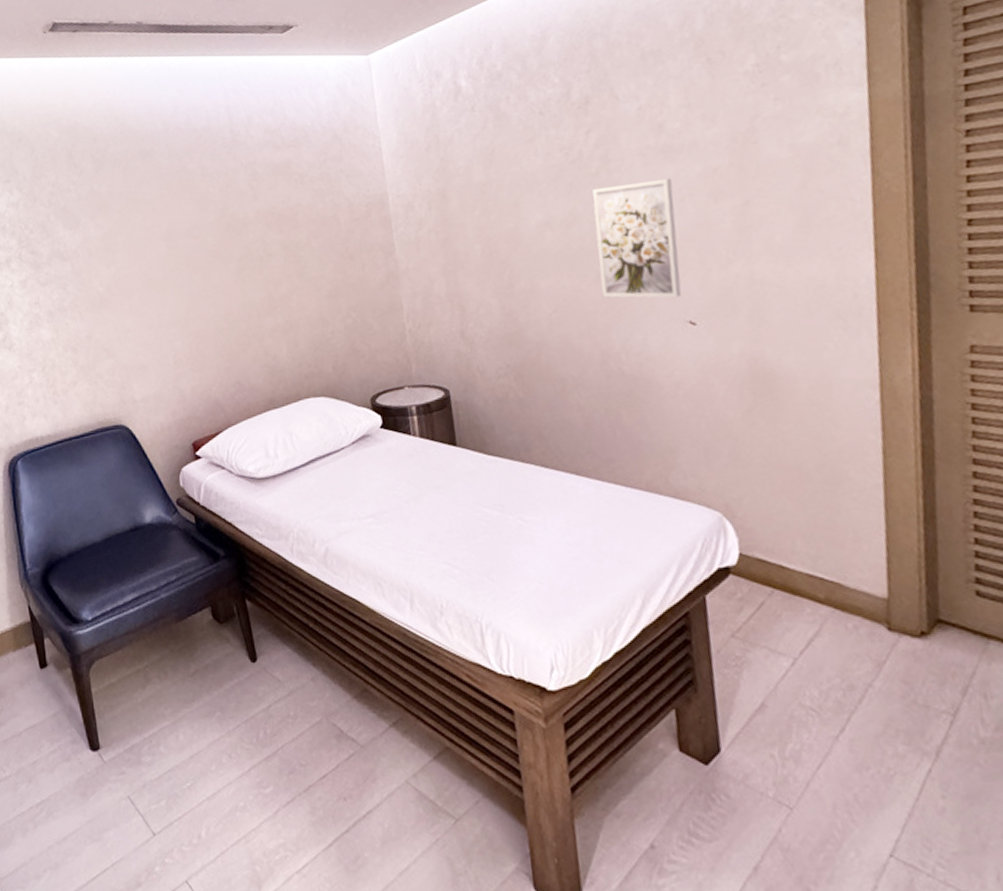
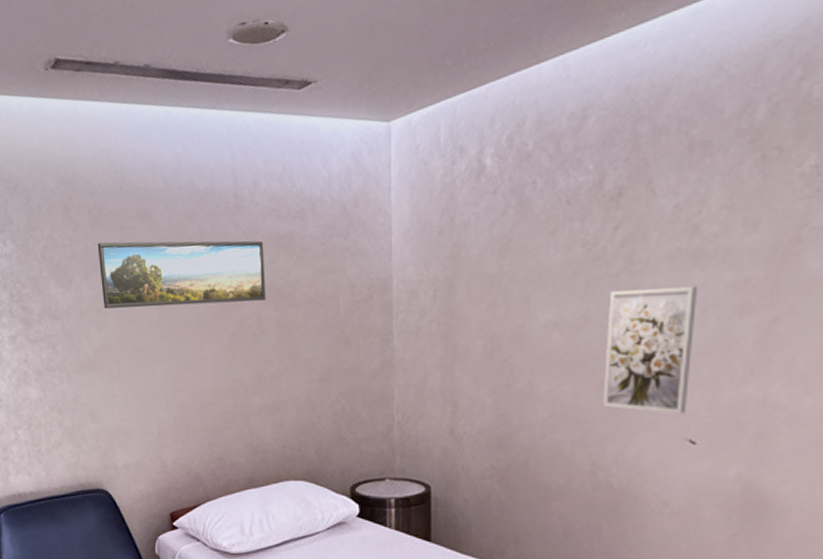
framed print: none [102,170,269,246] -> present [97,240,266,309]

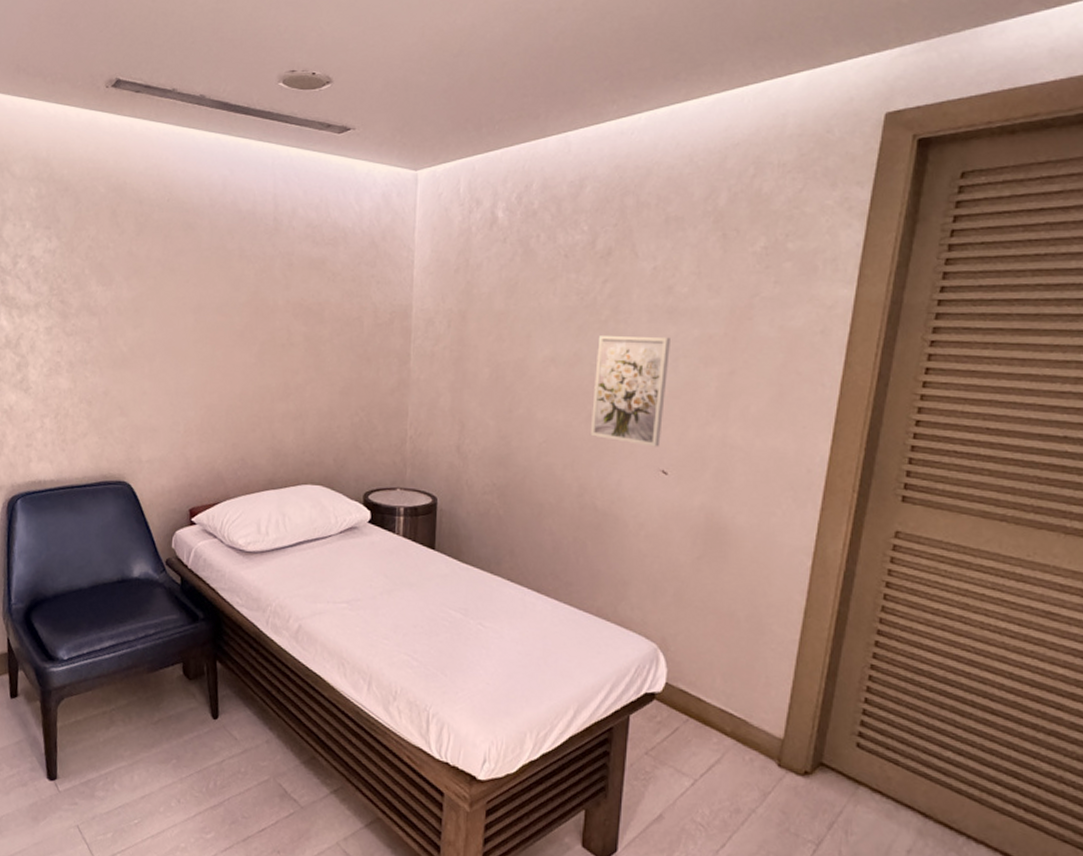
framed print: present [97,240,266,309] -> none [140,248,298,315]

